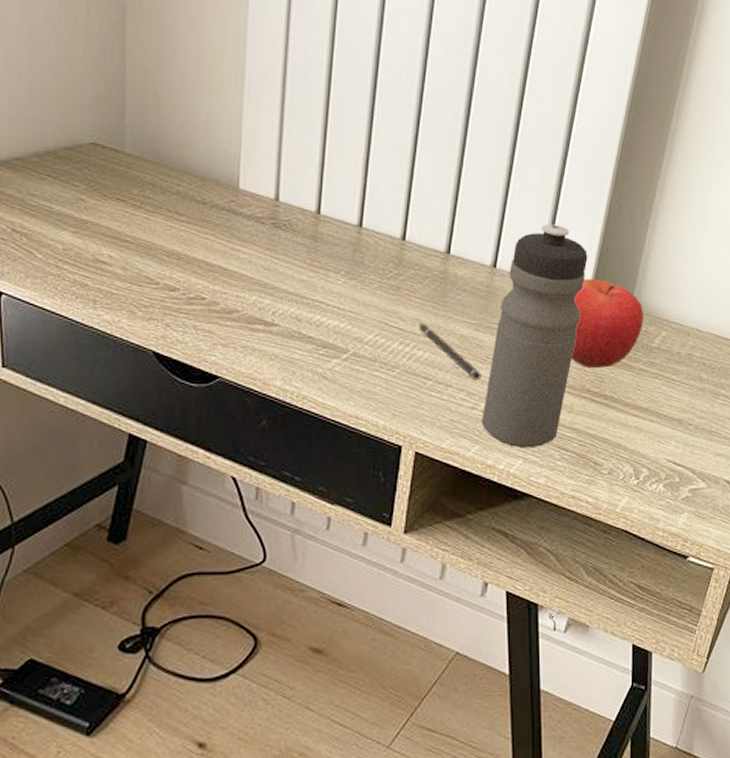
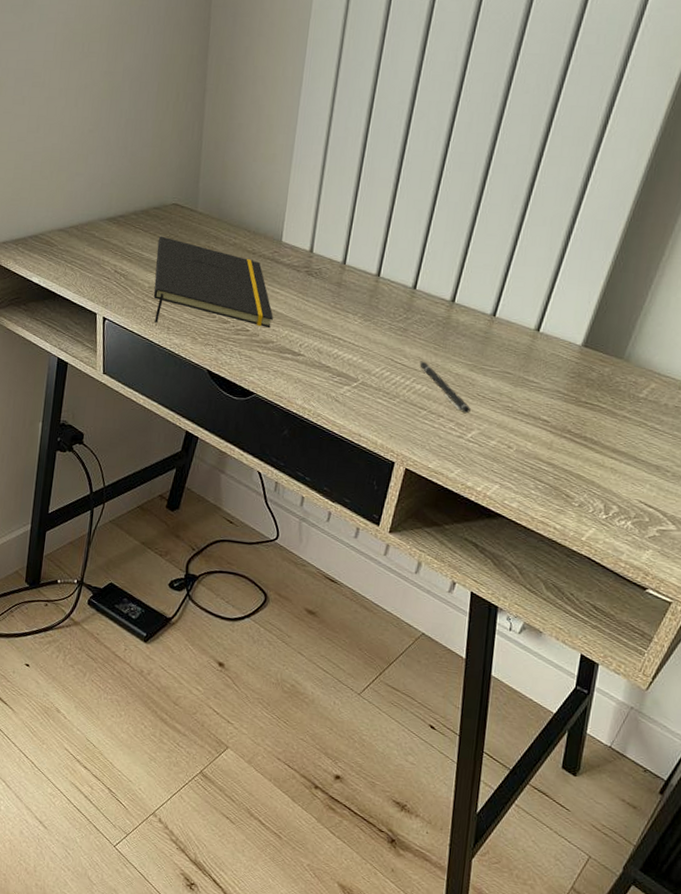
notepad: none [70,183,236,295] -> present [154,236,273,329]
water bottle: present [481,224,588,449] -> none [466,278,586,477]
fruit: present [570,279,644,368] -> none [556,330,635,413]

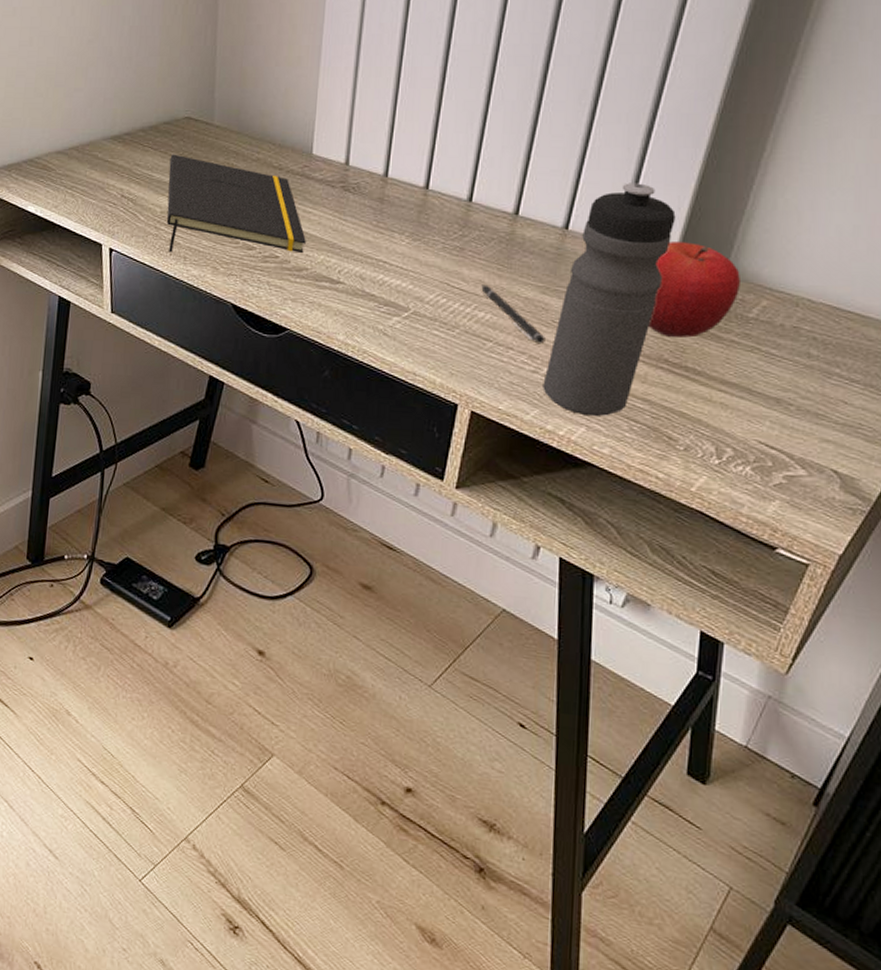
water bottle: none [466,278,586,477] -> present [543,183,676,417]
fruit: none [556,330,635,413] -> present [648,242,740,338]

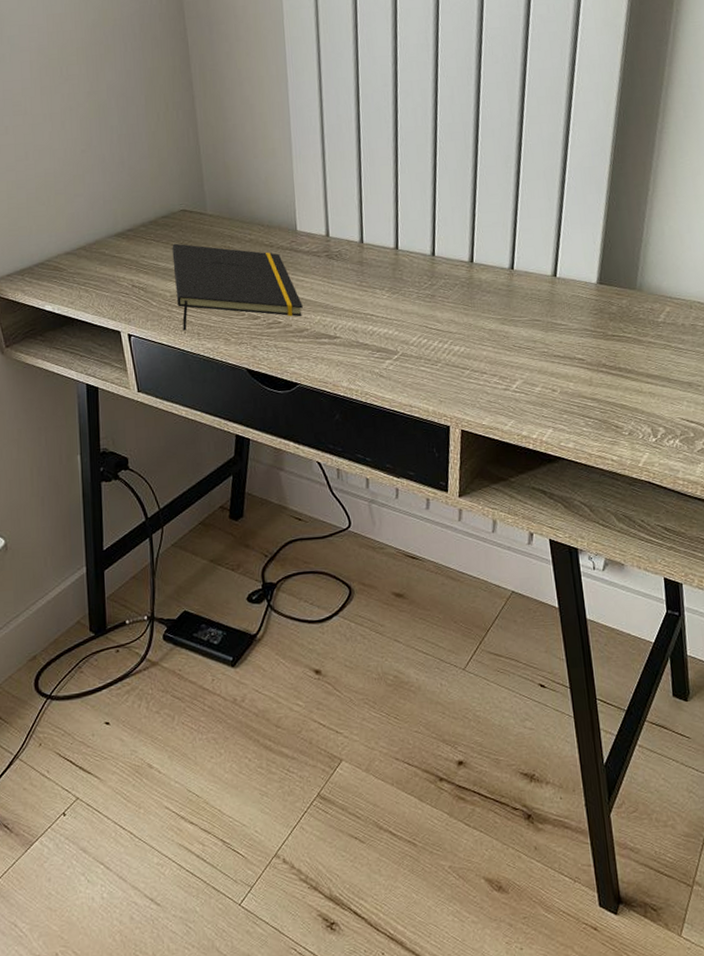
pen: present [481,284,545,344] -> none [453,323,510,366]
water bottle: present [543,183,676,417] -> none [514,225,593,419]
fruit: present [648,242,740,338] -> none [584,268,649,346]

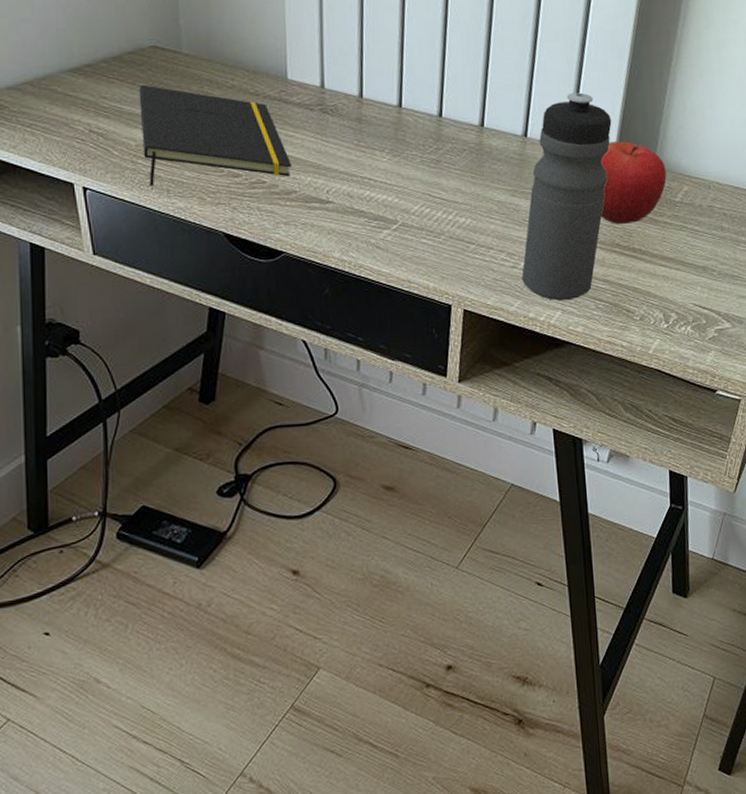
water bottle: none [514,225,593,419] -> present [522,92,612,301]
fruit: none [584,268,649,346] -> present [600,141,667,224]

